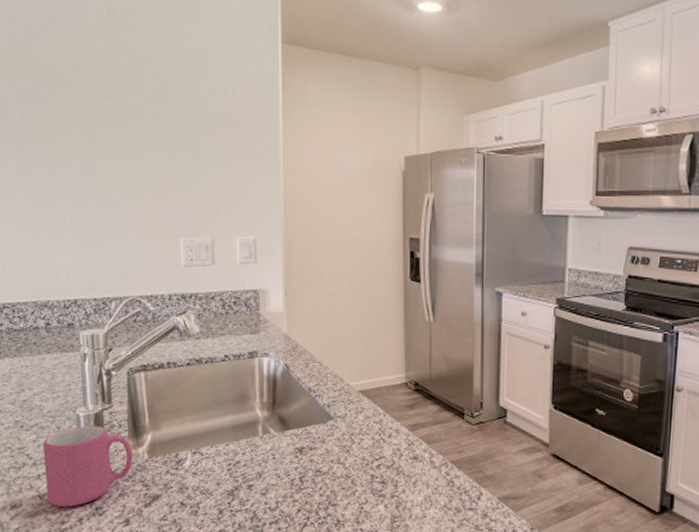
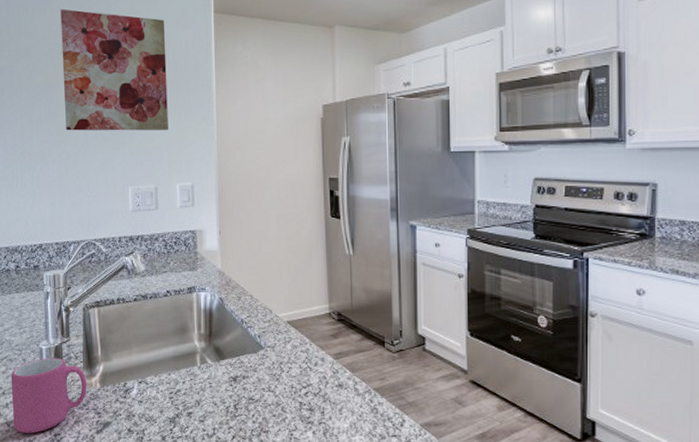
wall art: none [95,25,227,177] -> present [60,9,169,131]

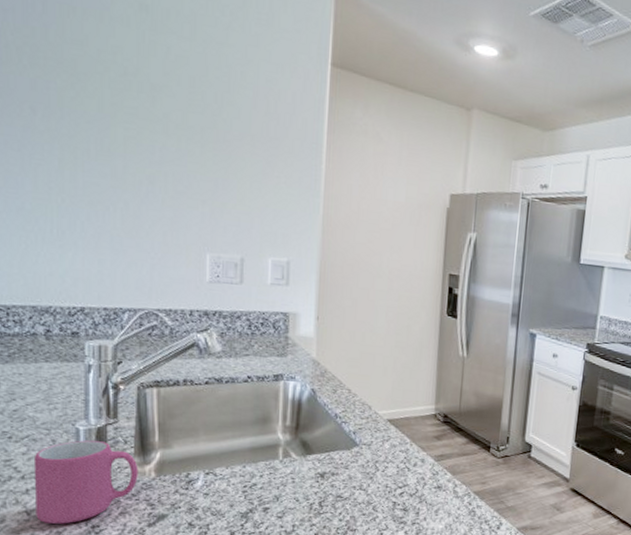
wall art: present [60,9,169,131] -> none [123,19,268,195]

